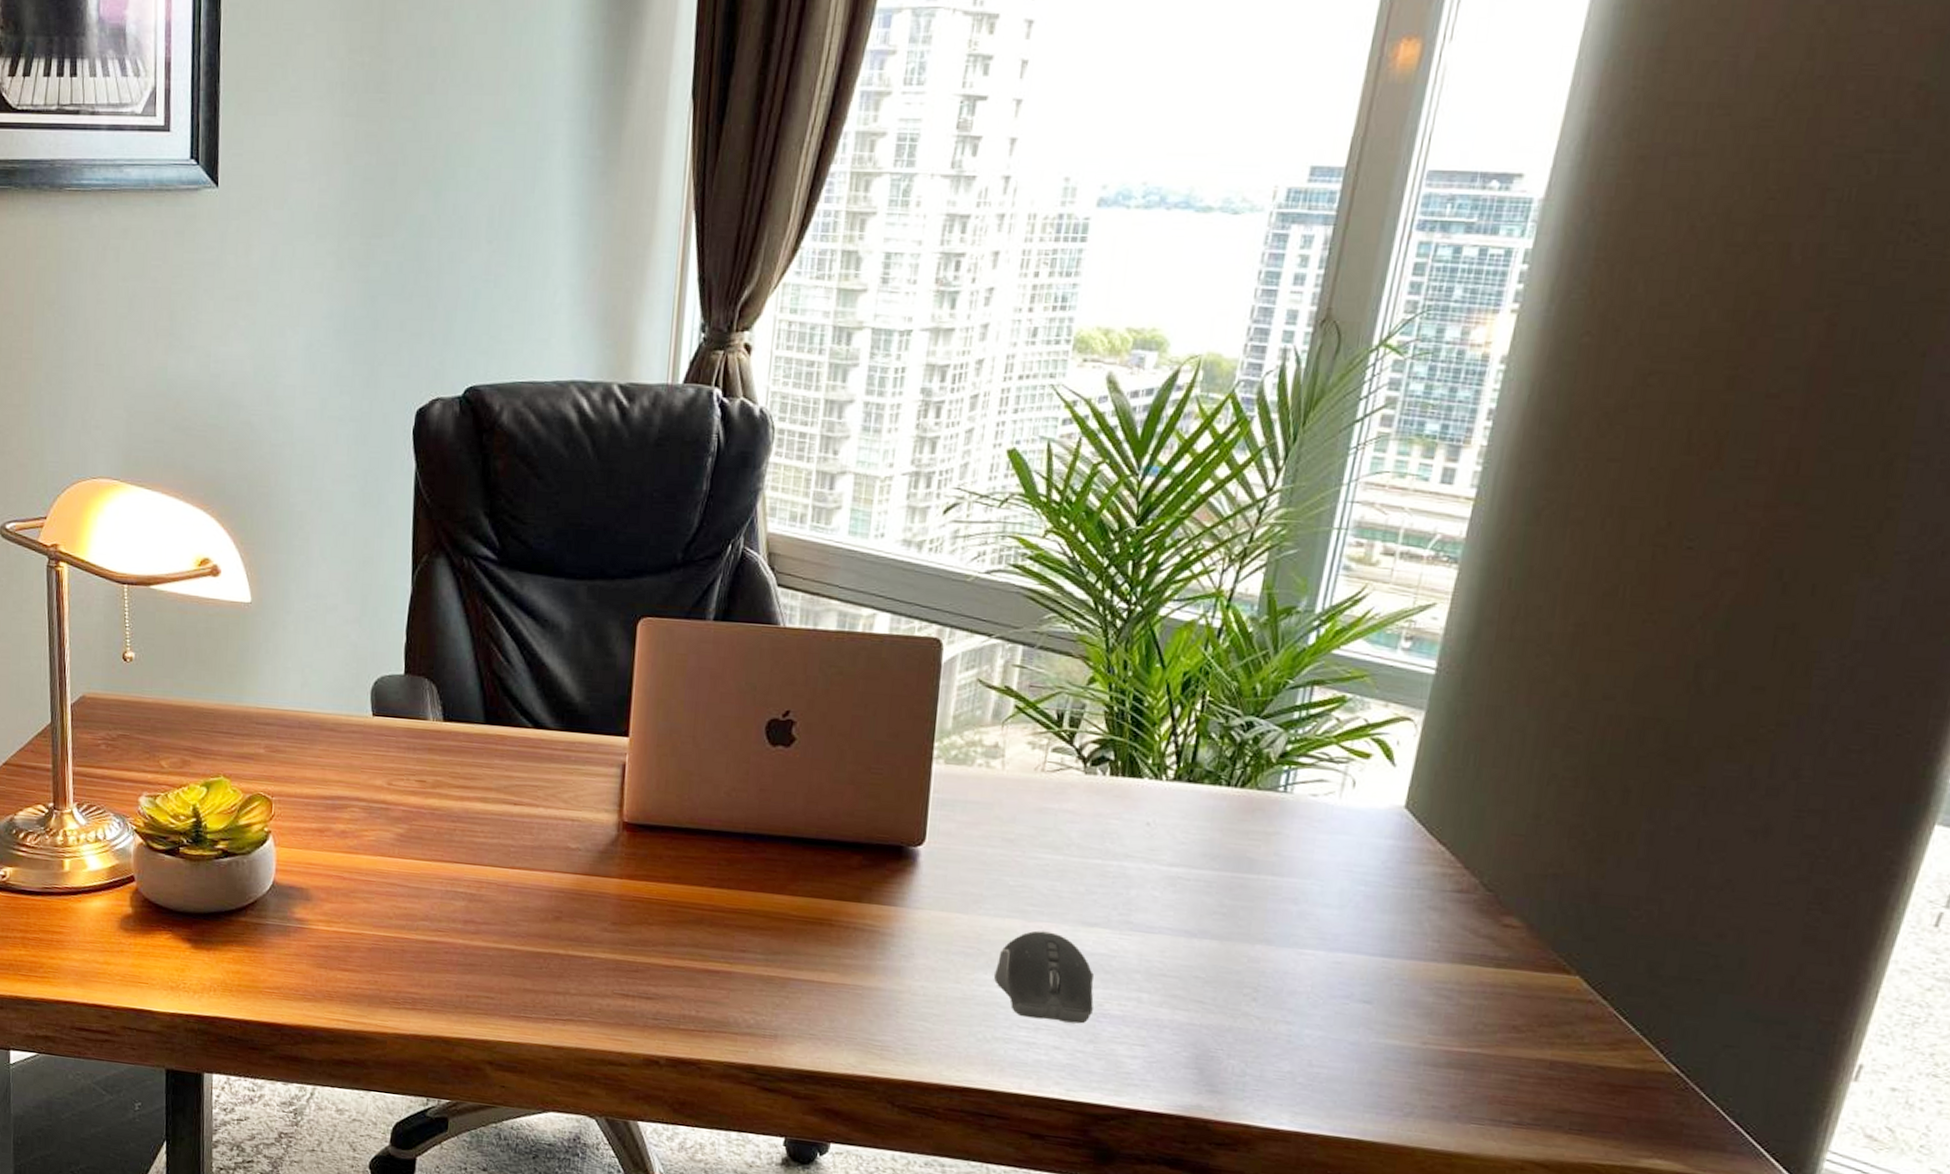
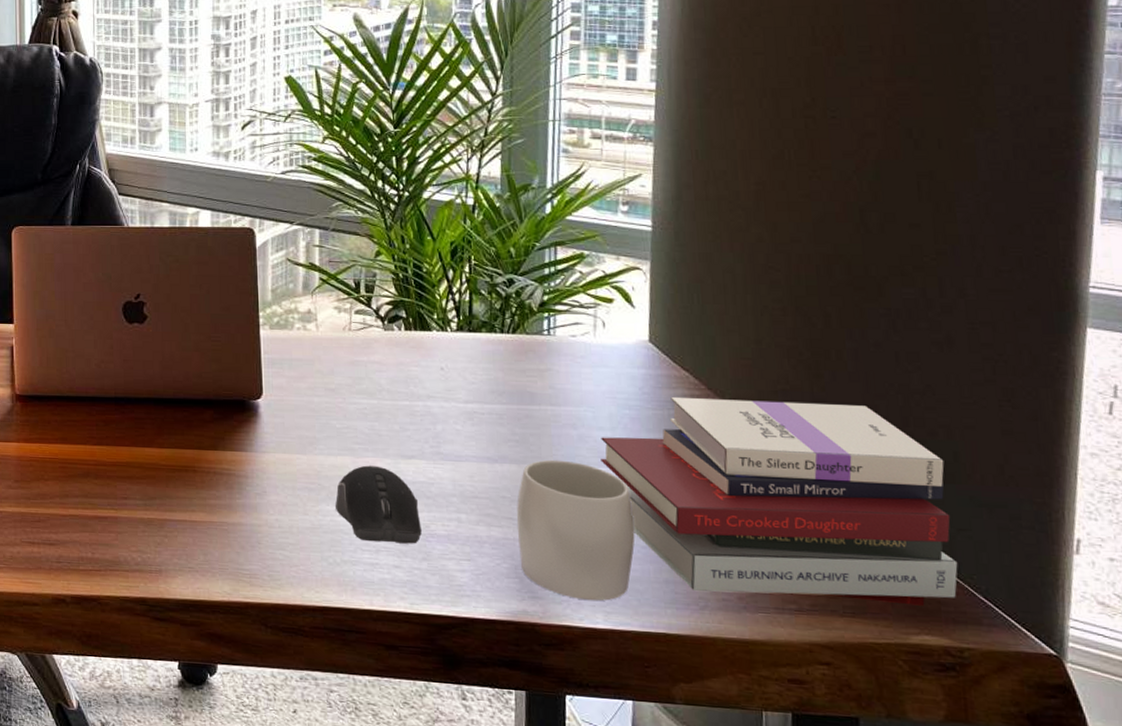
mug: none [1203,937,1348,1100] -> present [516,459,635,601]
books: none [1320,874,1727,1127] -> present [601,396,958,606]

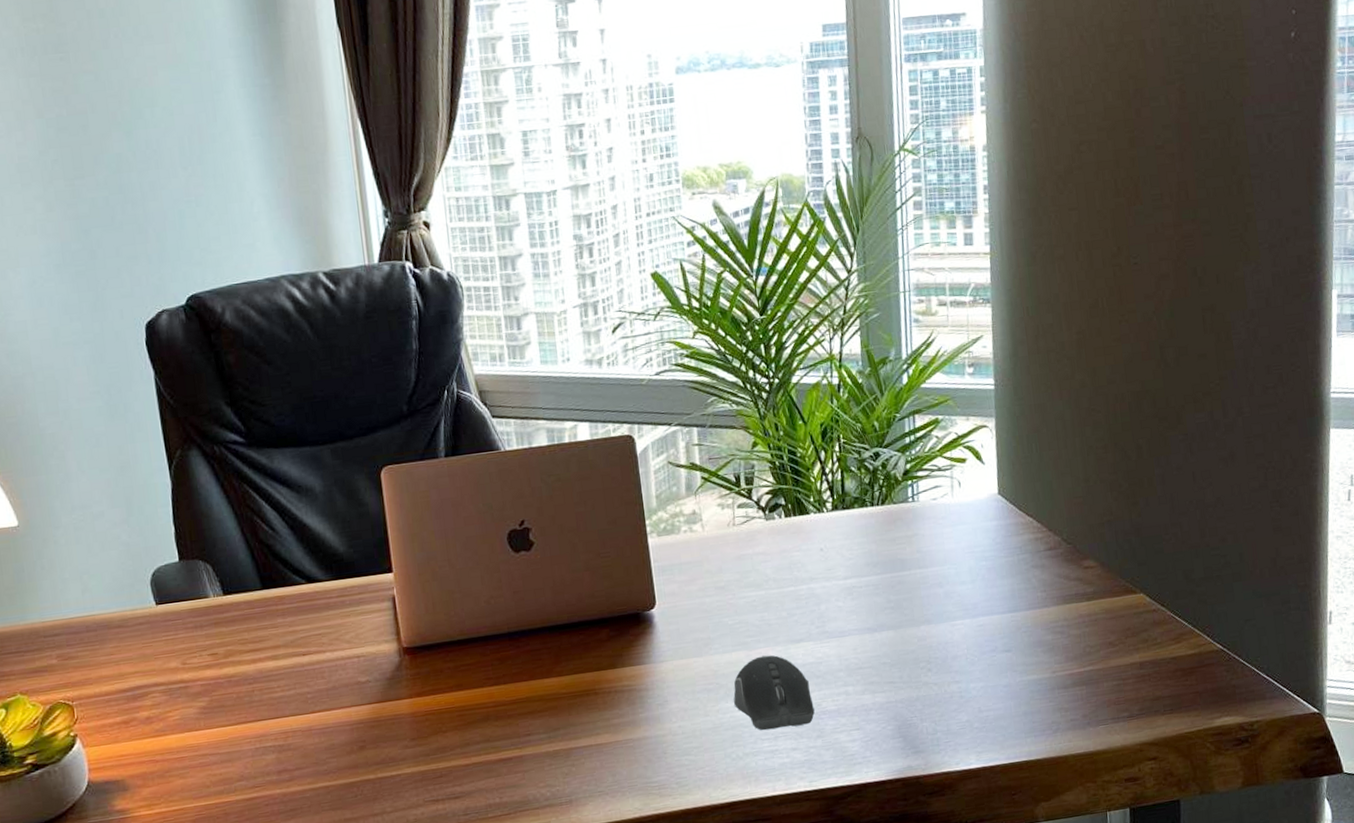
mug: present [516,459,635,601] -> none [896,618,998,746]
books: present [601,396,958,606] -> none [963,524,1247,718]

